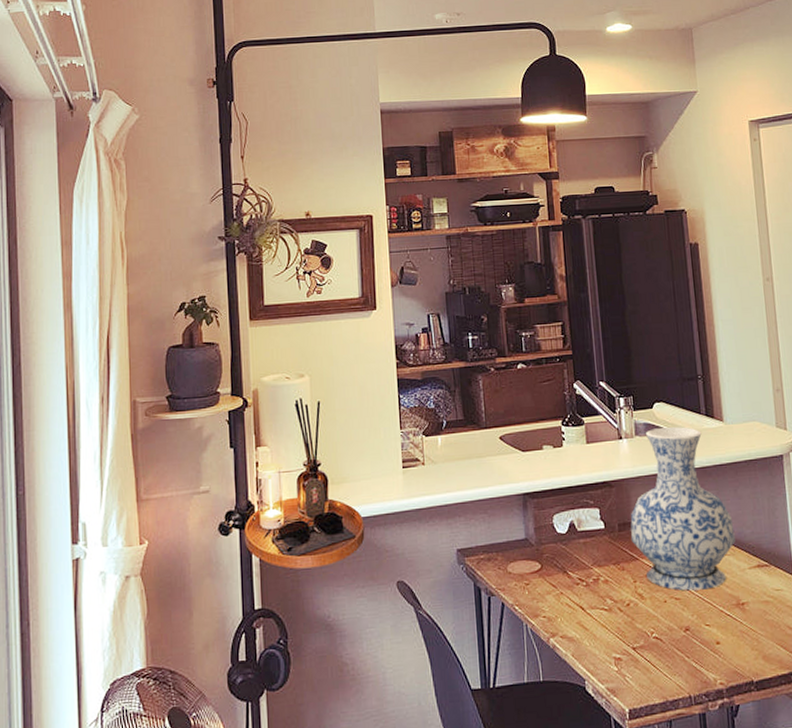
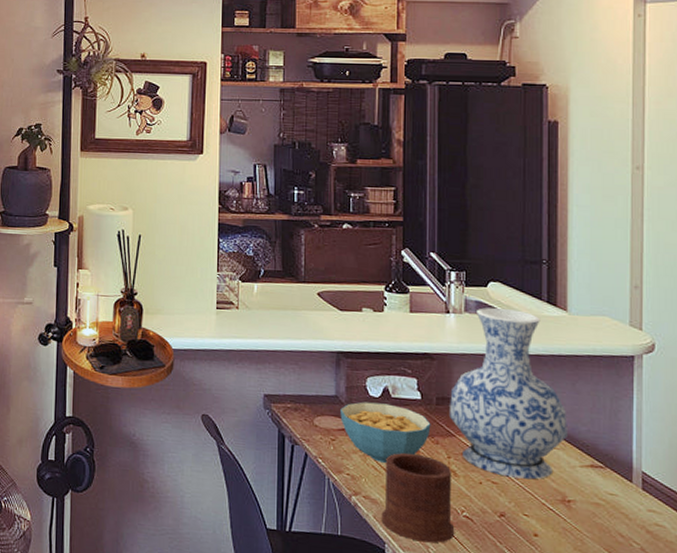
cereal bowl: none [531,538,616,599] -> present [340,402,431,463]
mug: none [578,583,648,672] -> present [381,453,455,543]

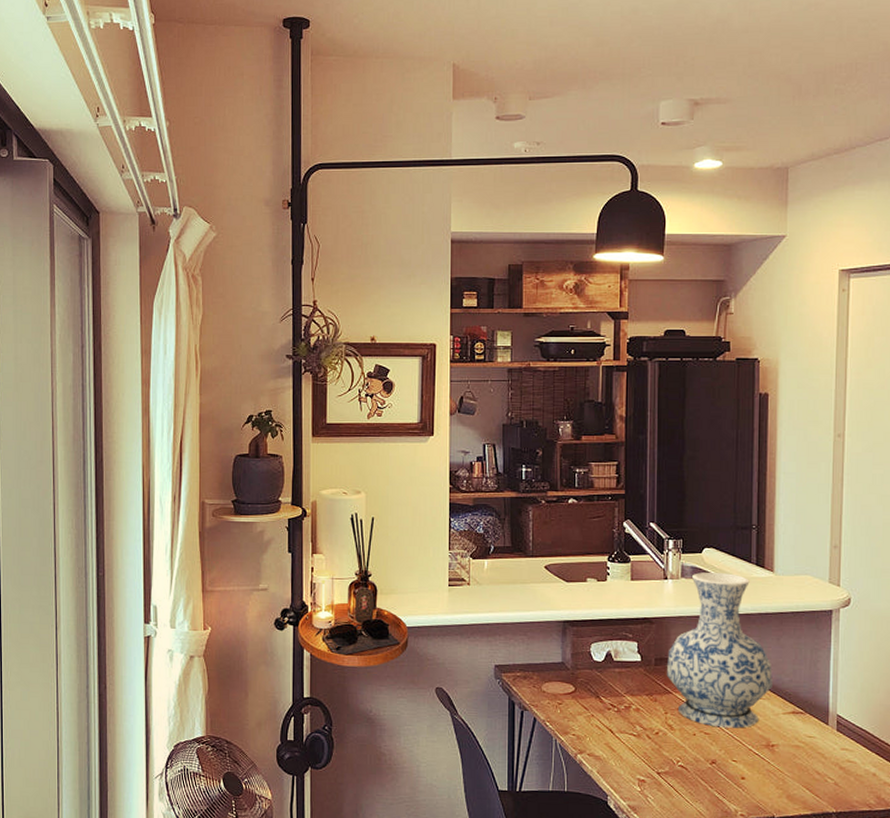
cereal bowl: present [340,402,431,463] -> none [566,666,650,722]
mug: present [381,453,455,543] -> none [604,711,671,792]

